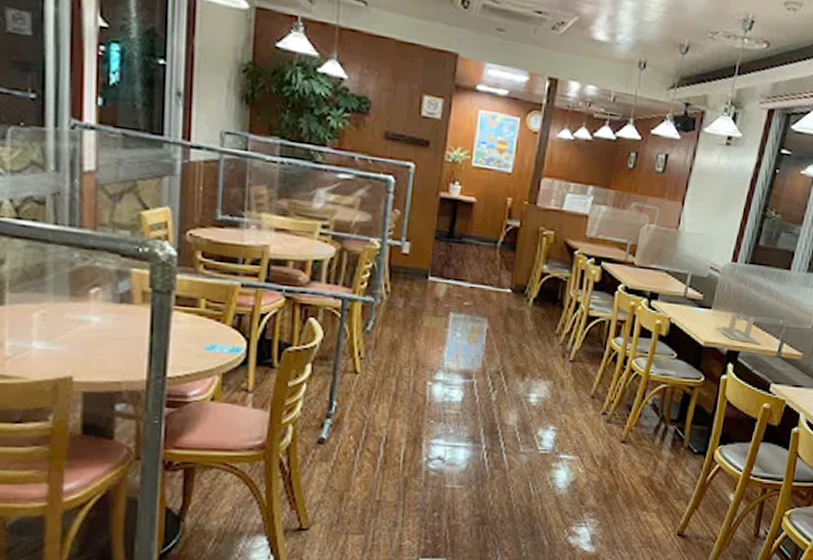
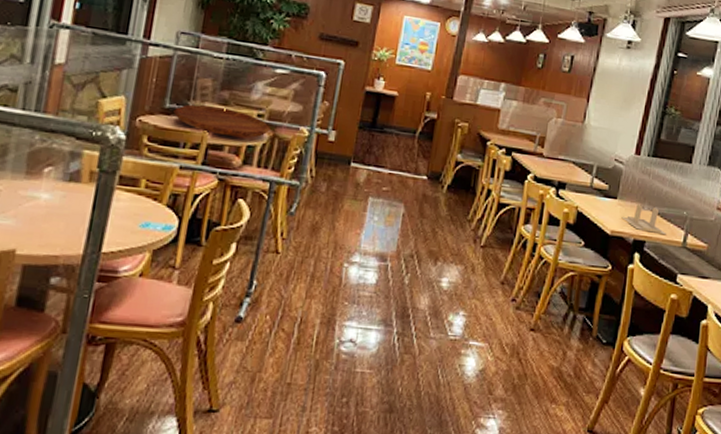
tray: none [227,215,338,252] -> present [173,104,271,138]

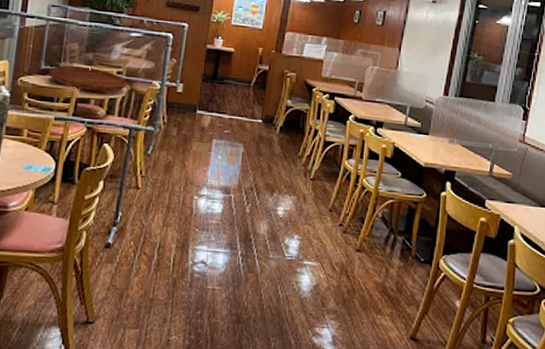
napkin holder: present [621,204,666,235] -> none [433,139,474,166]

